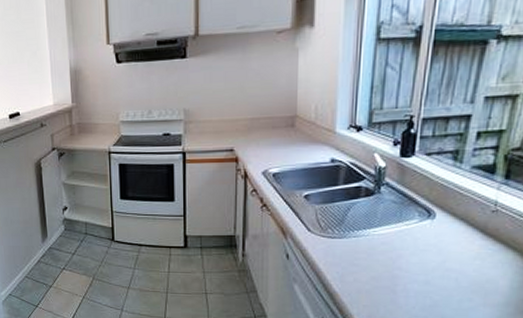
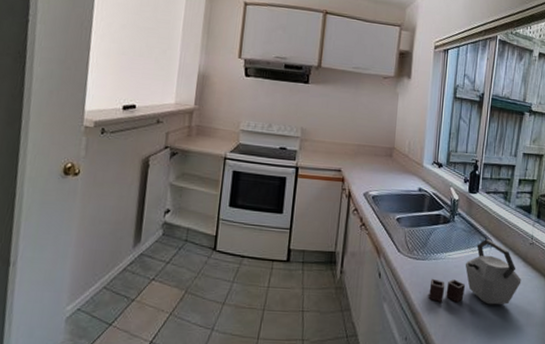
kettle: none [349,209,478,284] -> present [429,238,522,305]

